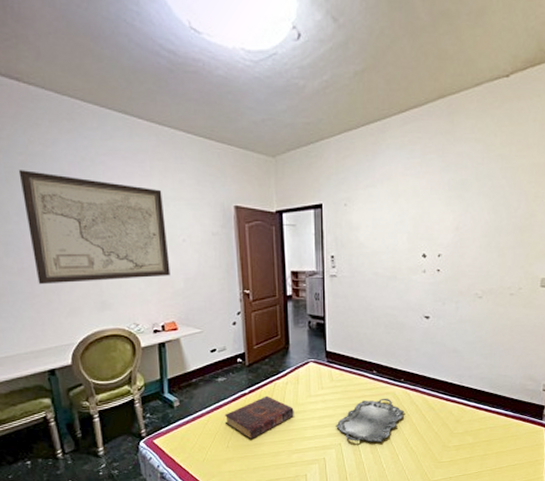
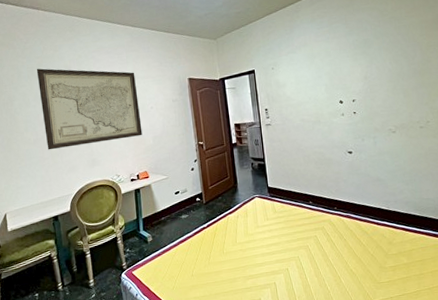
book: present [224,395,294,440] -> none [188,228,246,268]
serving tray: present [336,398,404,443] -> none [282,225,341,266]

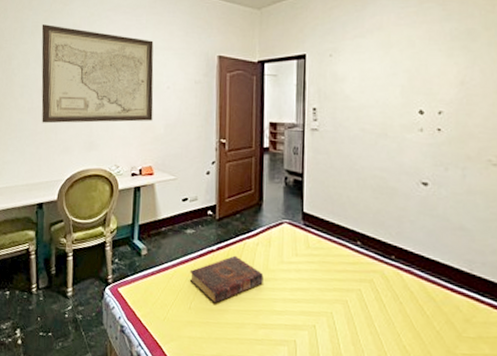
book: none [188,228,246,268] -> present [189,255,264,304]

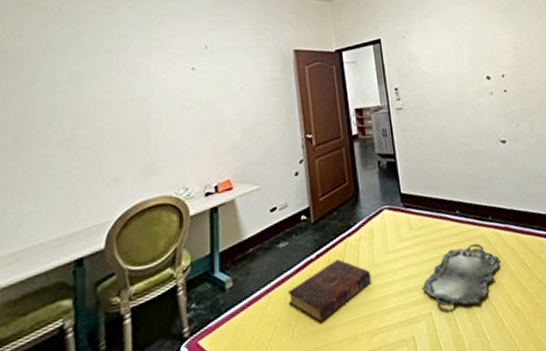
wall art: present [41,24,154,124] -> none [74,37,227,155]
serving tray: none [310,276,395,333] -> present [422,243,500,307]

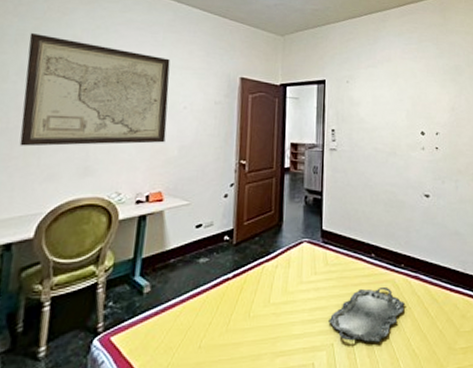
wall art: none [74,37,227,155] -> present [19,33,170,147]
book: present [287,259,372,323] -> none [201,281,282,338]

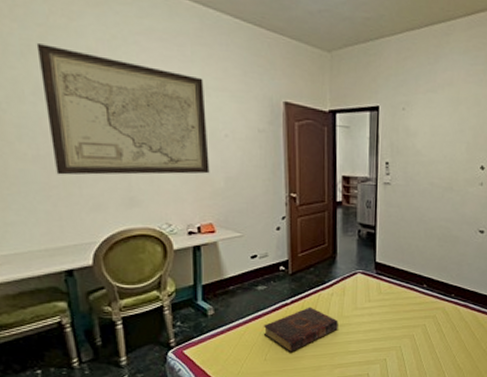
book: none [201,281,282,338] -> present [263,307,338,353]
serving tray: present [328,286,405,343] -> none [382,313,453,359]

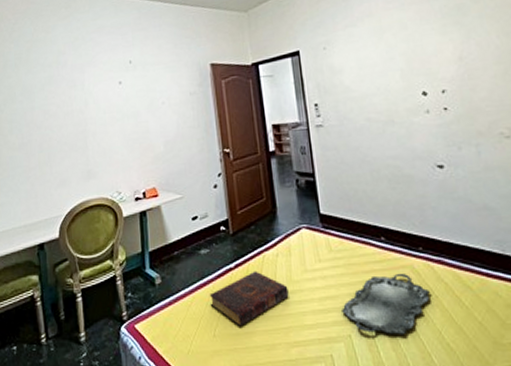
wall art: present [36,43,210,175] -> none [25,54,151,158]
serving tray: none [382,313,453,359] -> present [342,273,431,335]

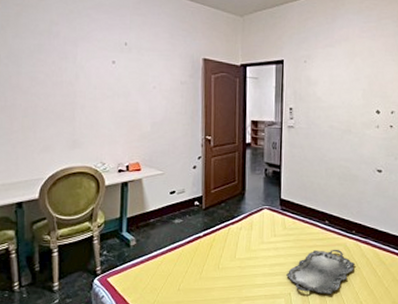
book: present [209,271,289,327] -> none [178,240,246,284]

